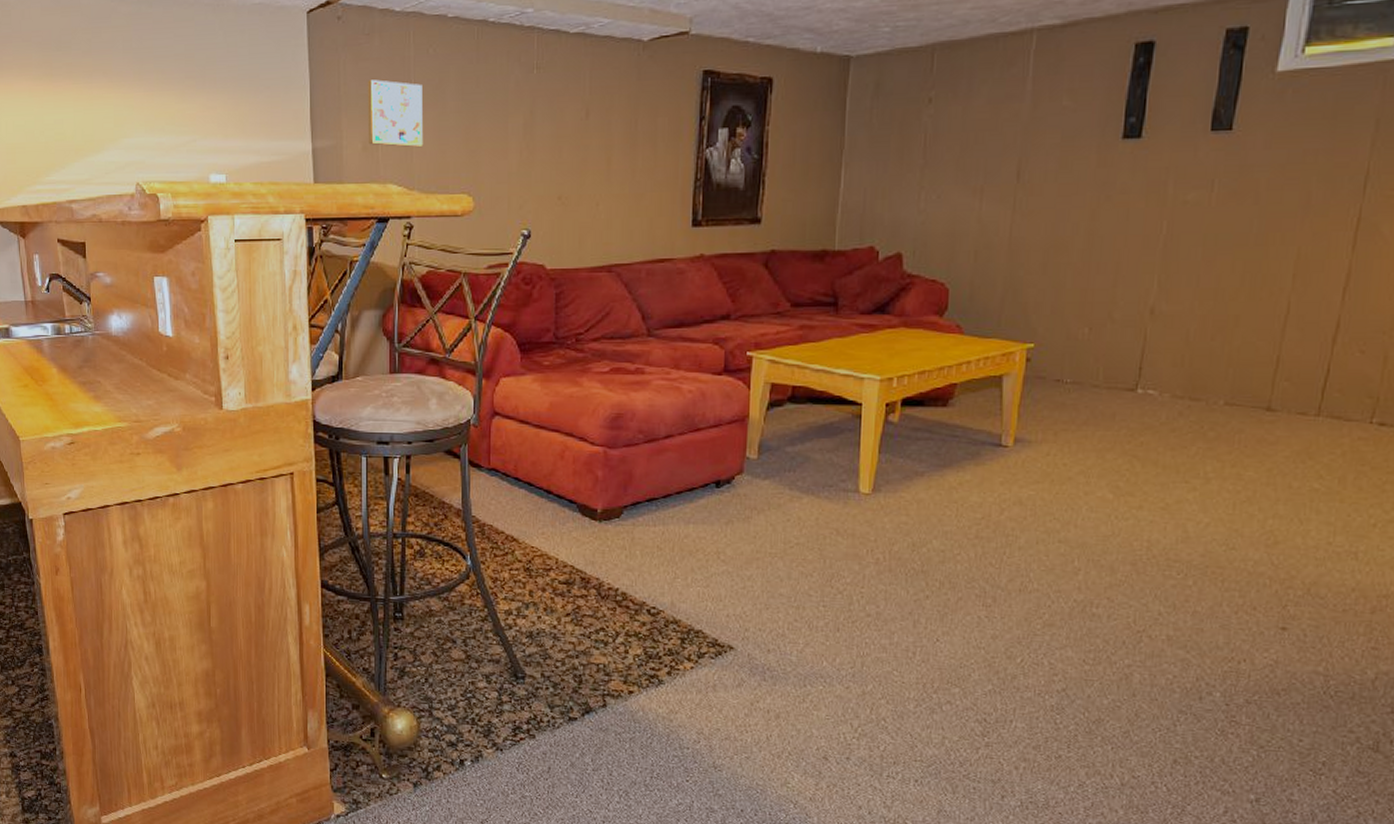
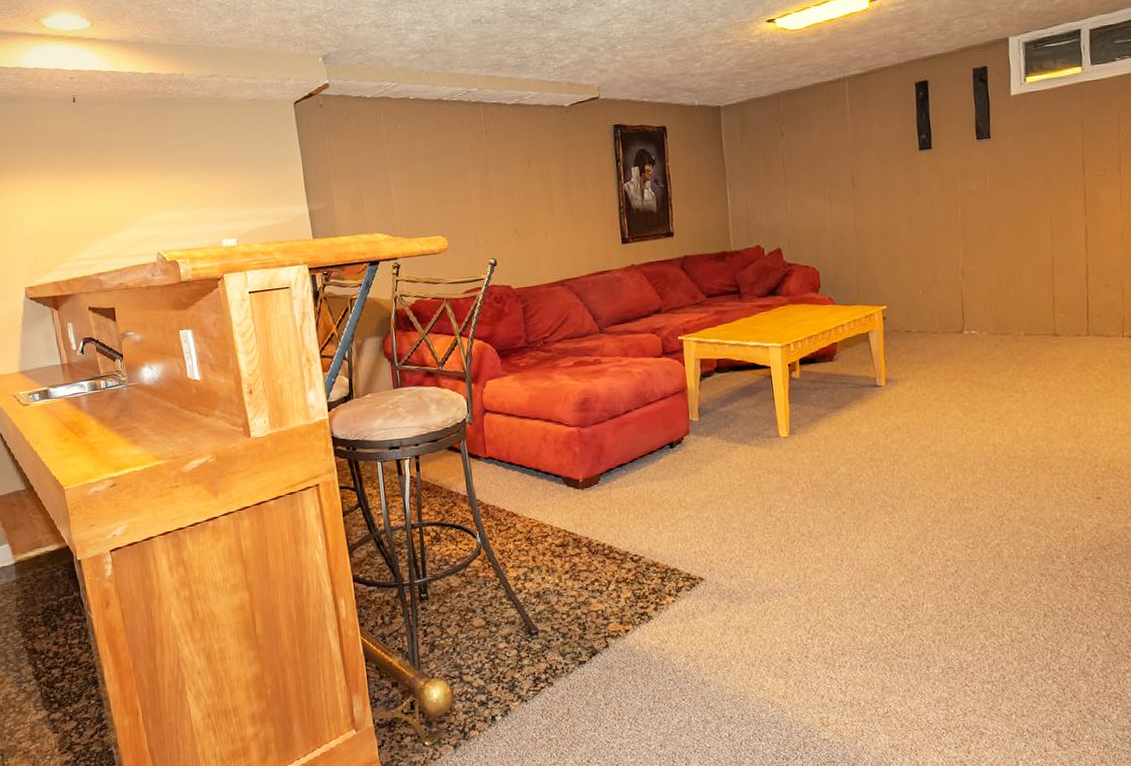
wall art: present [367,79,424,148] -> none [349,151,402,204]

